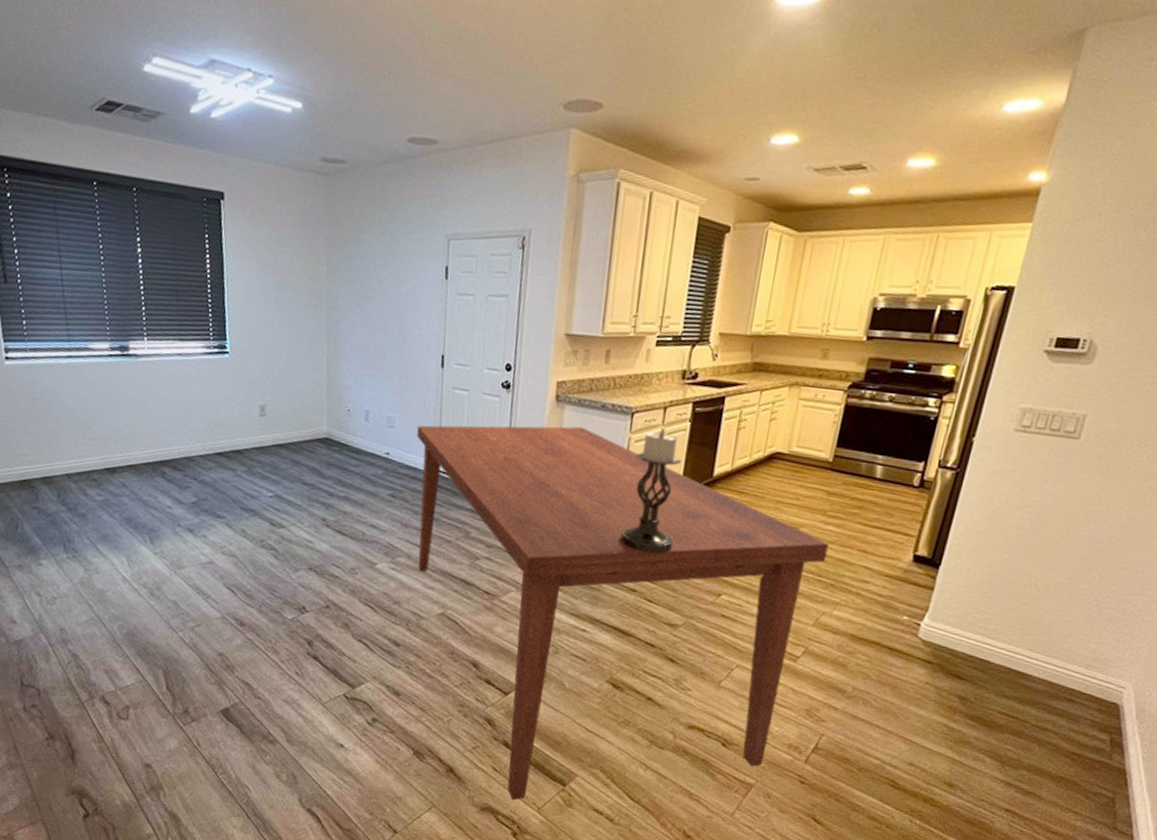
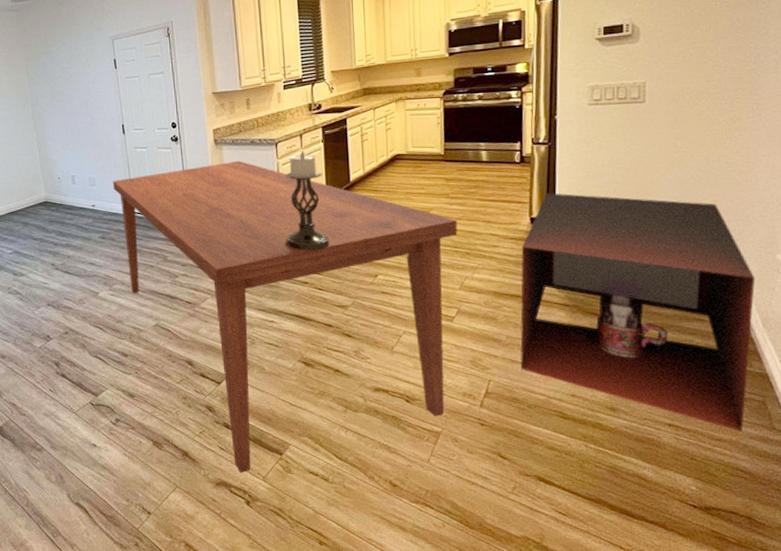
storage cabinet: none [860,528,1144,827] -> present [520,193,756,432]

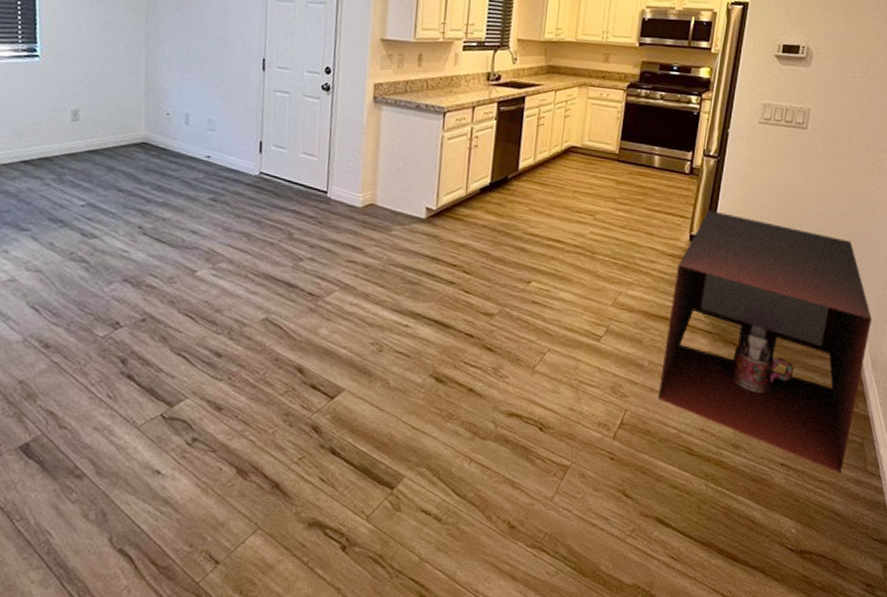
dining table: present [112,160,458,474] -> none [238,126,621,512]
candle holder: present [285,152,330,251] -> none [437,128,490,246]

